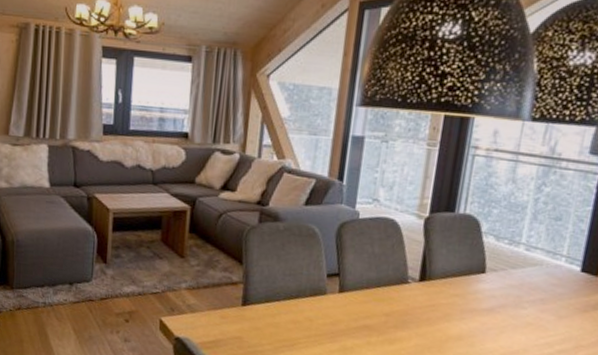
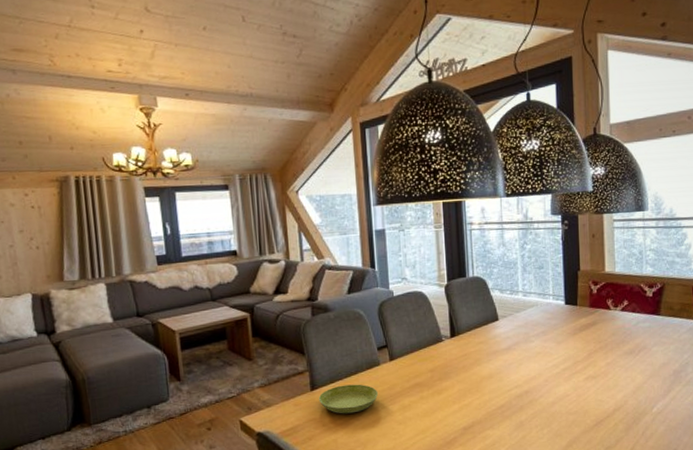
saucer: none [248,307,318,342] -> present [318,384,379,414]

